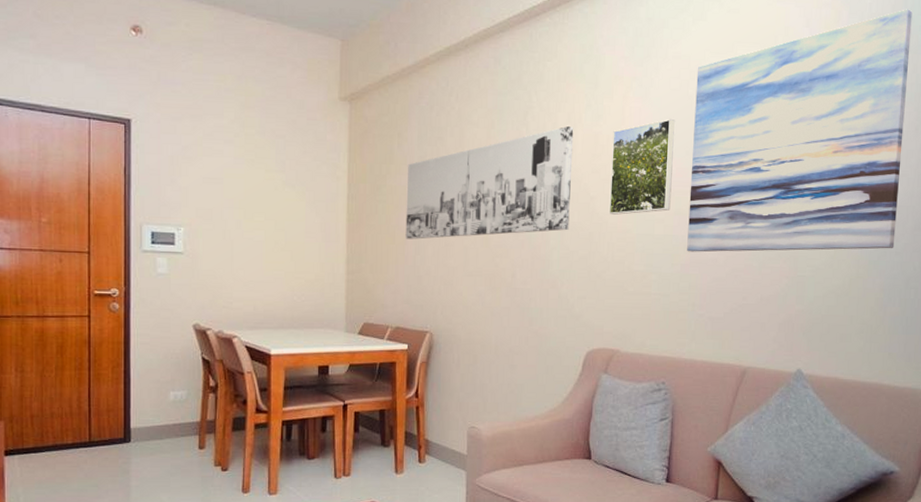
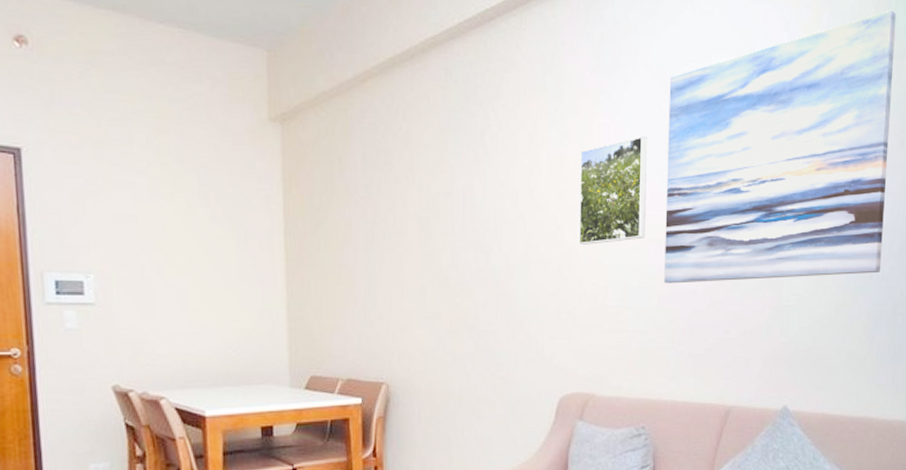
wall art: present [405,125,574,240] -> none [352,146,537,279]

